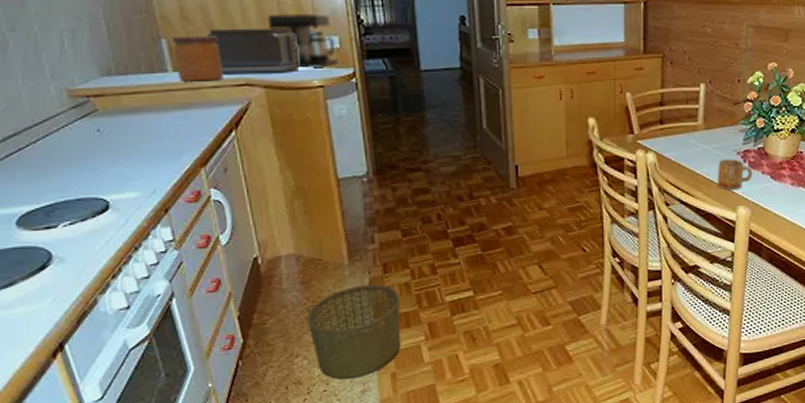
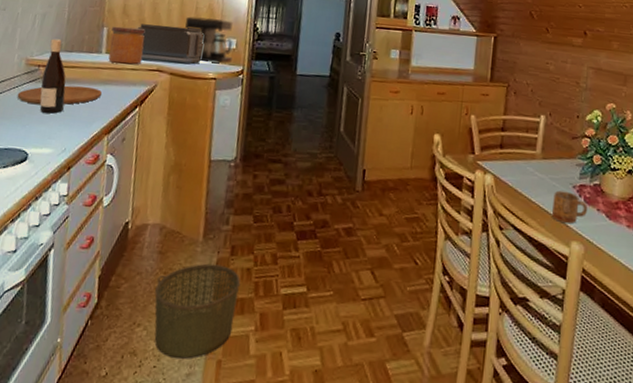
cutting board: none [70,114,184,142] -> present [17,85,103,105]
bottle: none [93,60,139,152] -> present [39,38,67,114]

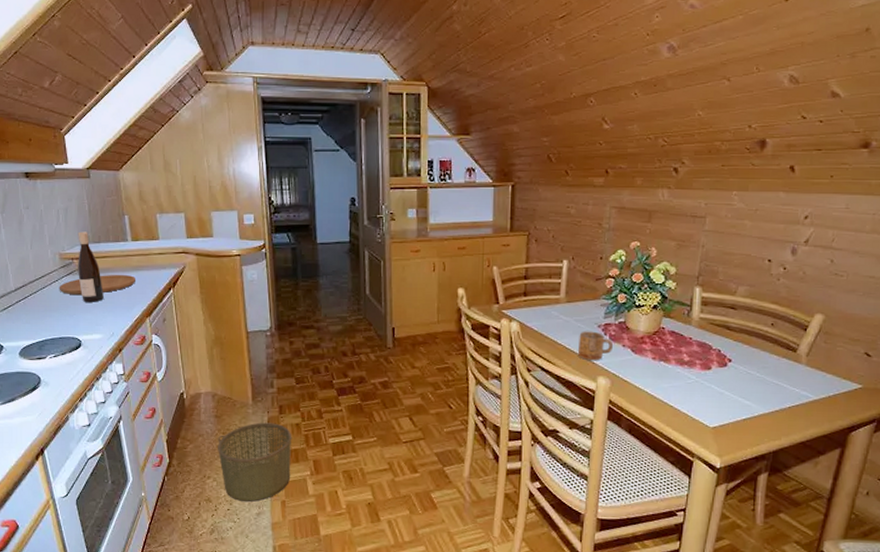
jar: present [108,26,146,65] -> none [133,213,167,249]
toaster: present [138,24,204,65] -> none [157,207,222,245]
coffee maker: present [185,16,233,64] -> none [201,195,252,240]

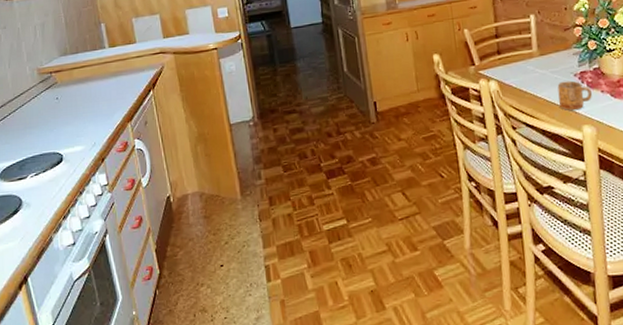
cutting board: present [59,274,137,294] -> none [38,81,116,109]
bottle: present [78,231,105,302] -> none [55,44,85,115]
basket: present [218,422,292,502] -> none [209,216,288,307]

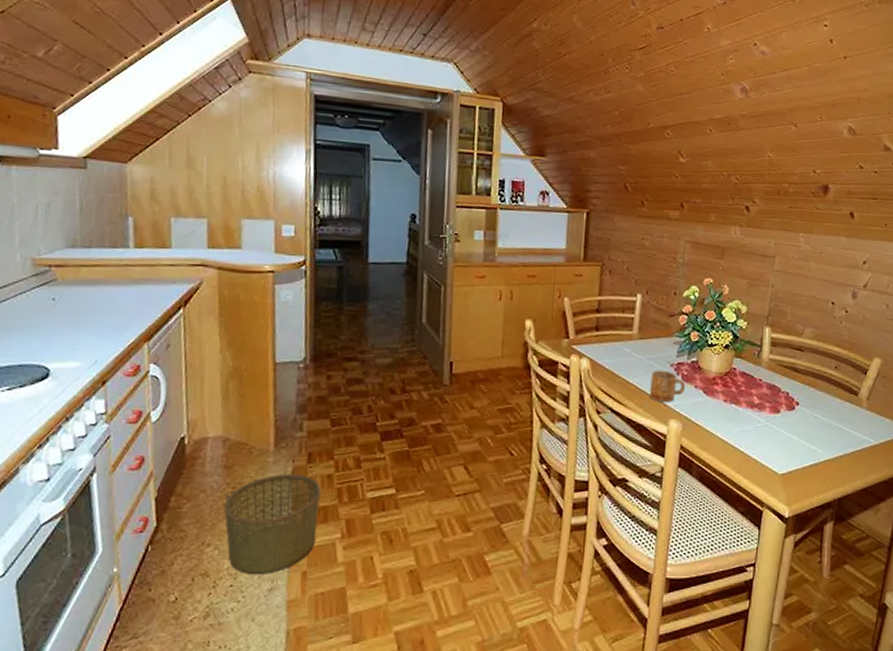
basket: none [209,216,288,307] -> present [224,474,322,574]

